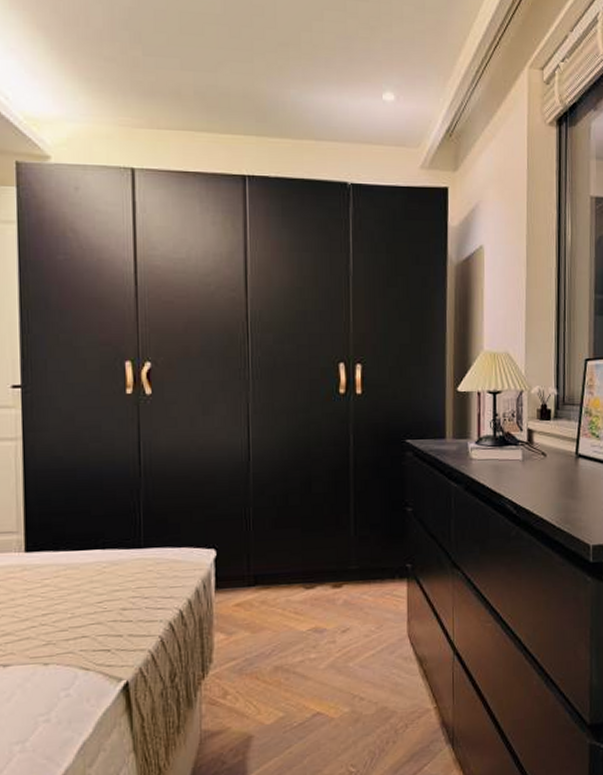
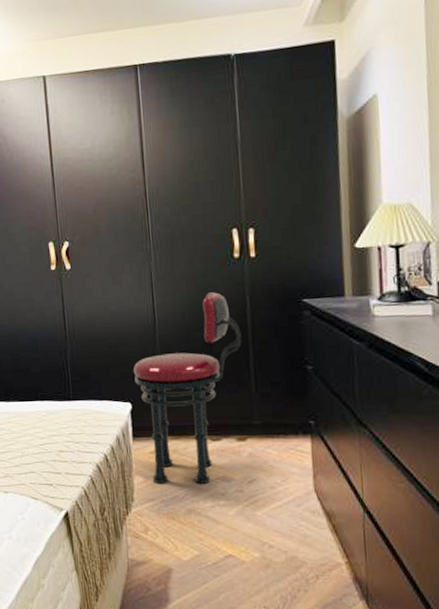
stool: none [221,429,343,641] -> present [134,292,242,485]

